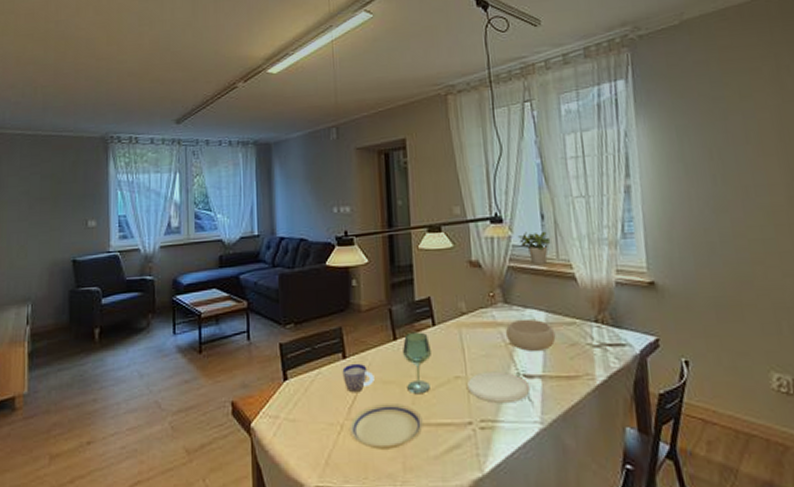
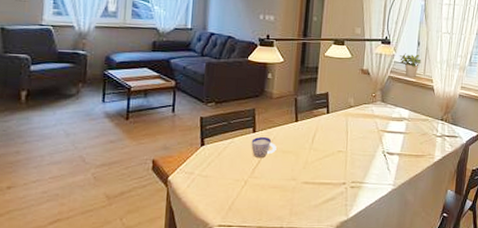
plate: present [350,404,423,450] -> none [252,167,310,200]
wine glass: present [402,332,431,395] -> none [300,117,323,162]
plate: present [467,371,531,404] -> none [346,148,390,171]
bowl: present [505,318,556,351] -> none [379,114,414,137]

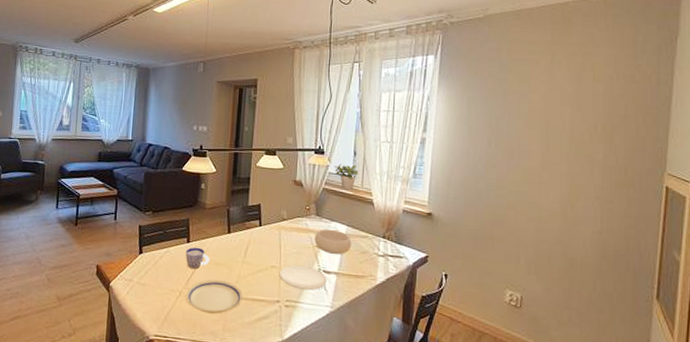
plate: none [252,167,310,200] -> present [186,280,242,314]
plate: none [346,148,390,171] -> present [280,265,327,291]
bowl: none [379,114,414,137] -> present [314,229,352,254]

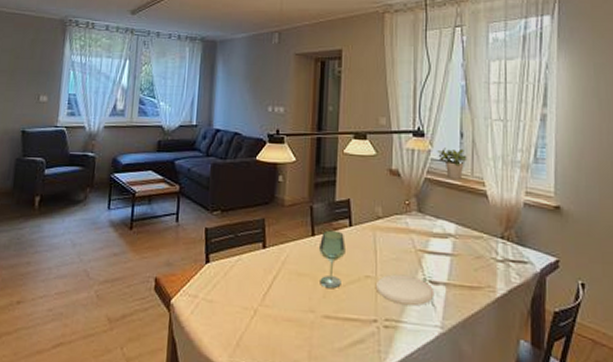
cup: present [185,247,210,270] -> none [261,253,290,282]
plate: present [186,280,242,314] -> none [262,294,331,338]
wine glass: none [233,229,256,276] -> present [318,230,346,289]
bowl: present [314,229,352,254] -> none [416,228,463,260]

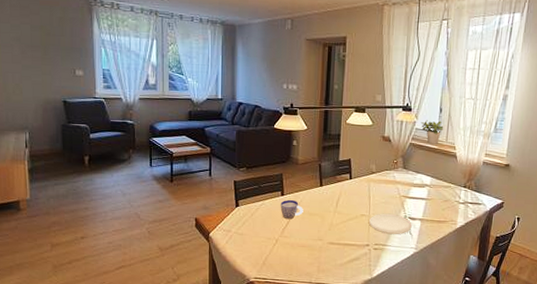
cup: none [261,253,290,282] -> present [280,199,303,220]
wine glass: present [318,230,346,289] -> none [325,182,347,224]

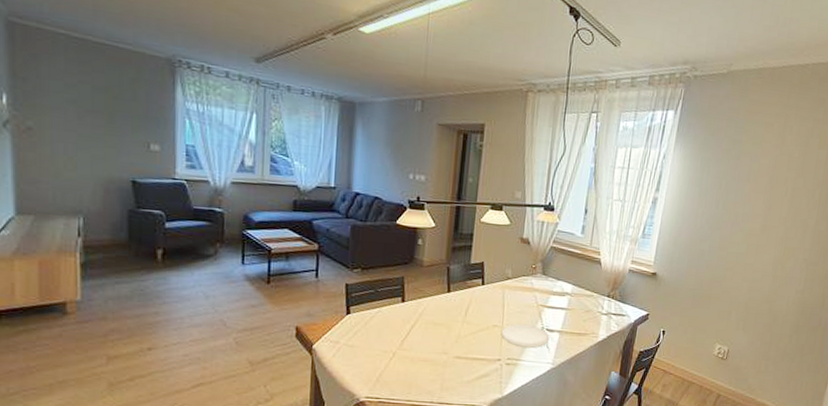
cup: present [280,199,303,220] -> none [399,306,427,330]
potted plant: present [420,120,444,144] -> none [563,221,589,249]

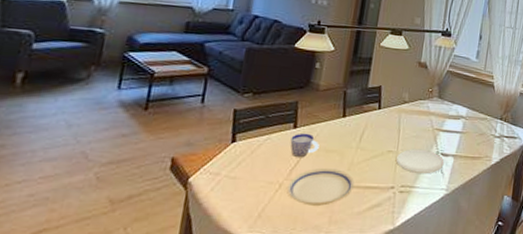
cup: none [399,306,427,330] -> present [290,133,319,158]
plate: none [400,340,462,374] -> present [287,168,354,206]

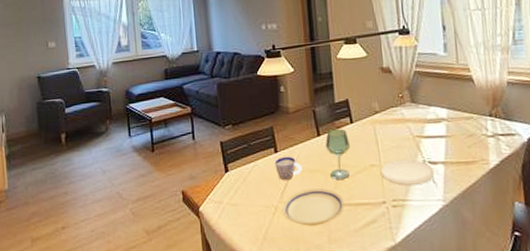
wine glass: none [346,112,374,163] -> present [325,128,350,180]

